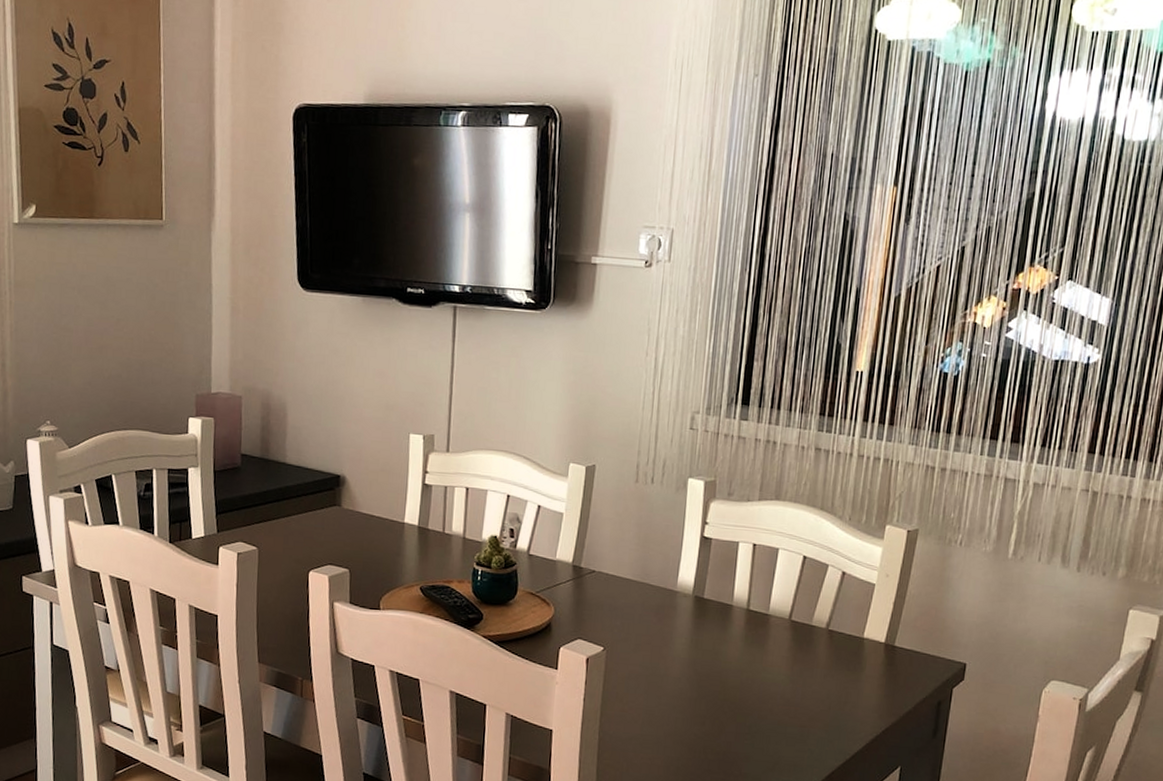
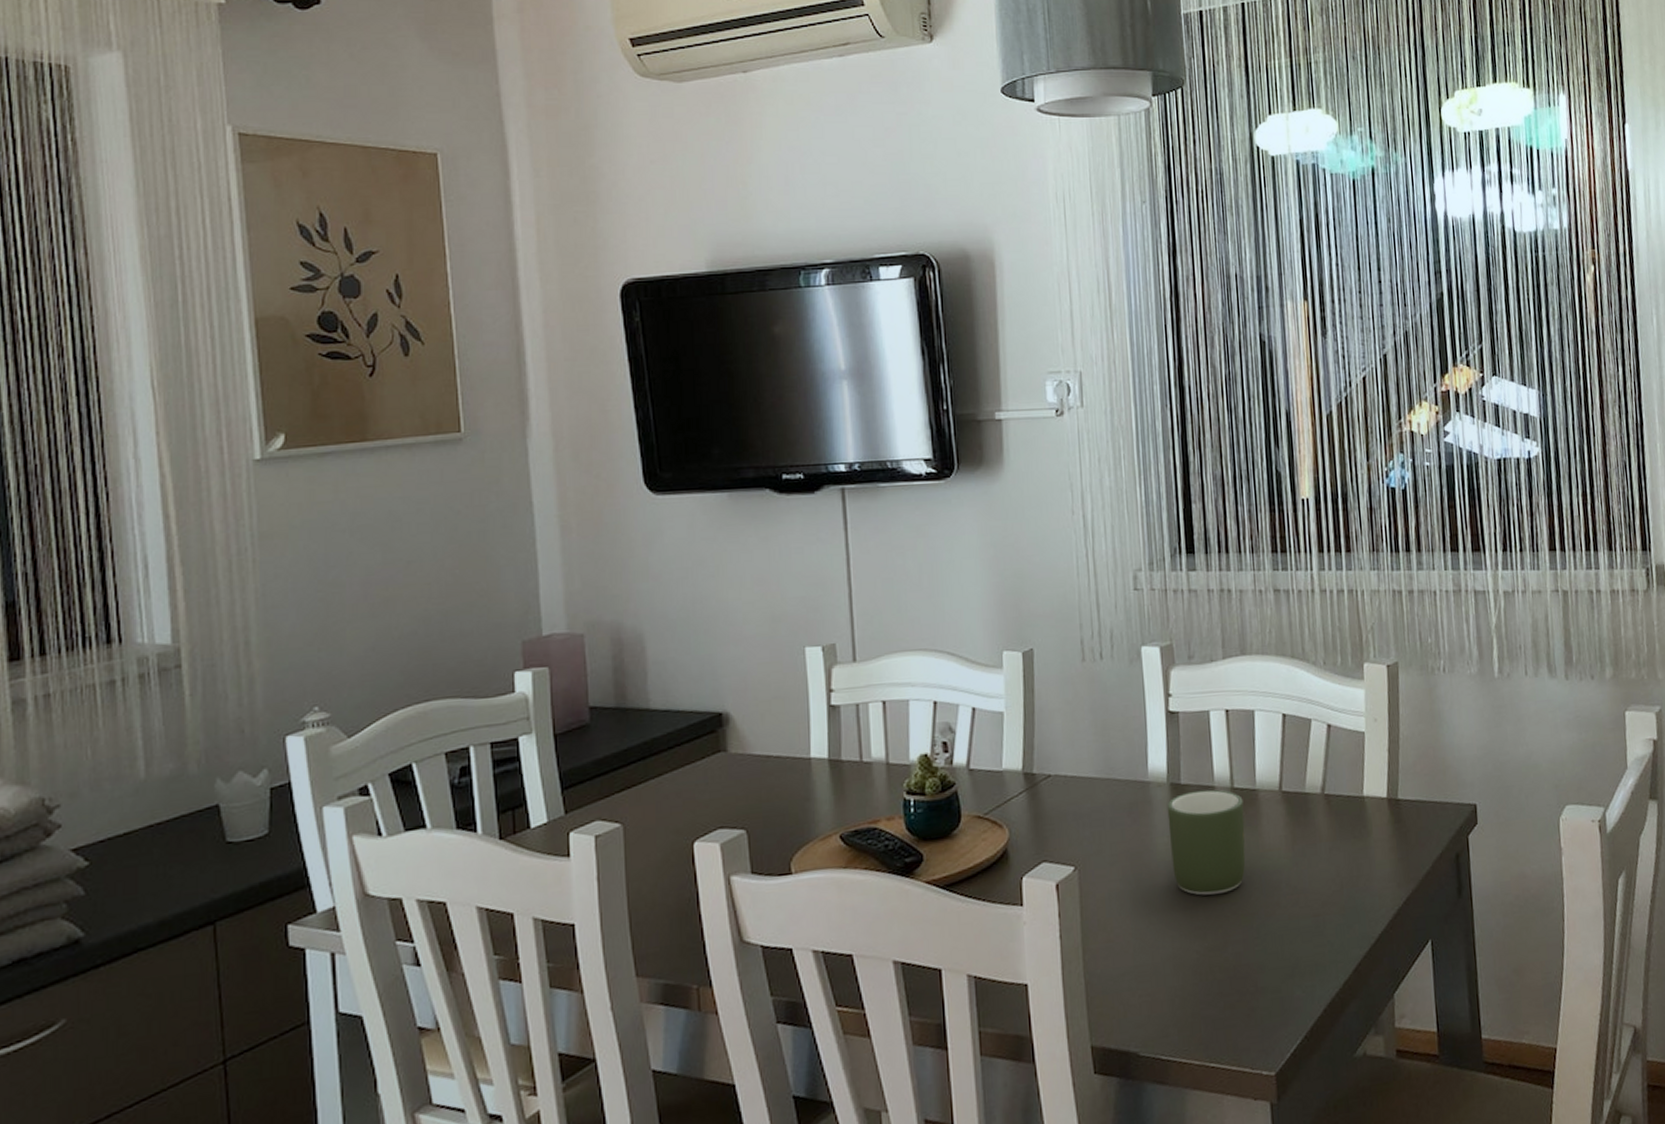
mug: none [685,605,756,693] -> present [1167,789,1246,896]

